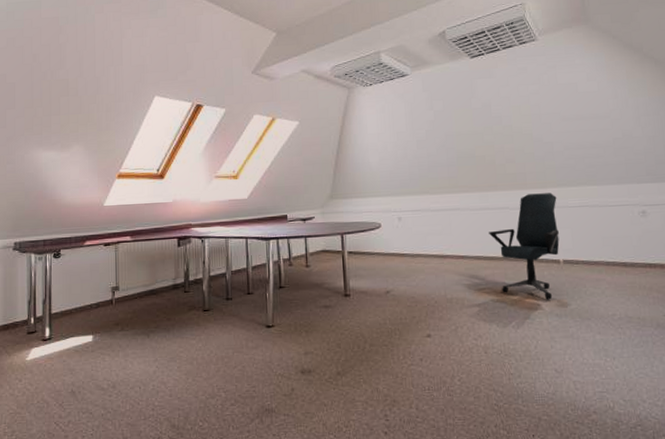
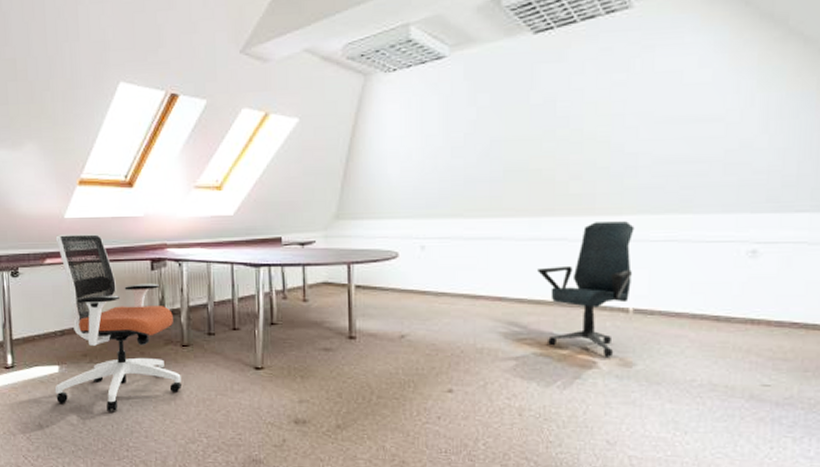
office chair: none [88,218,203,375] -> present [54,234,181,412]

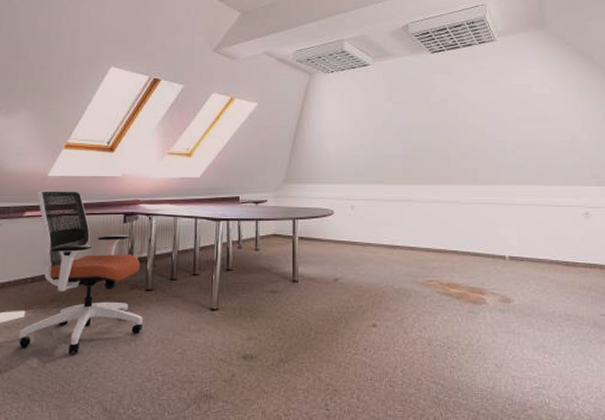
office chair: present [538,221,635,357] -> none [439,190,506,295]

